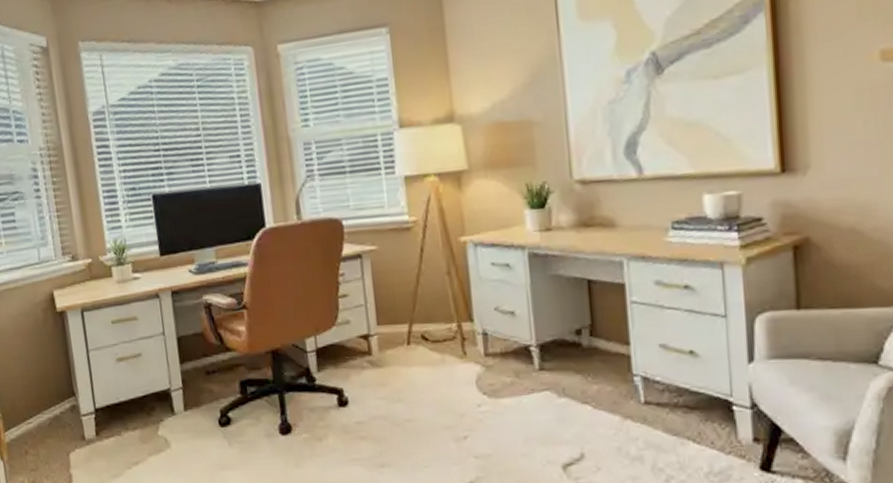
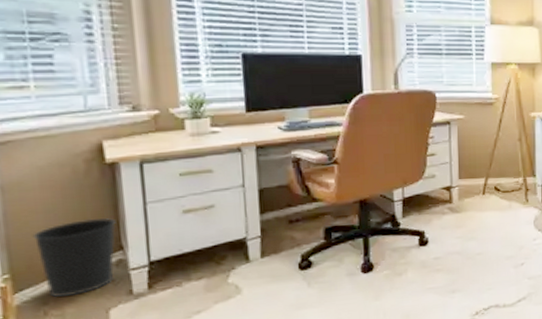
wastebasket: none [13,364,71,438] -> present [32,218,116,298]

